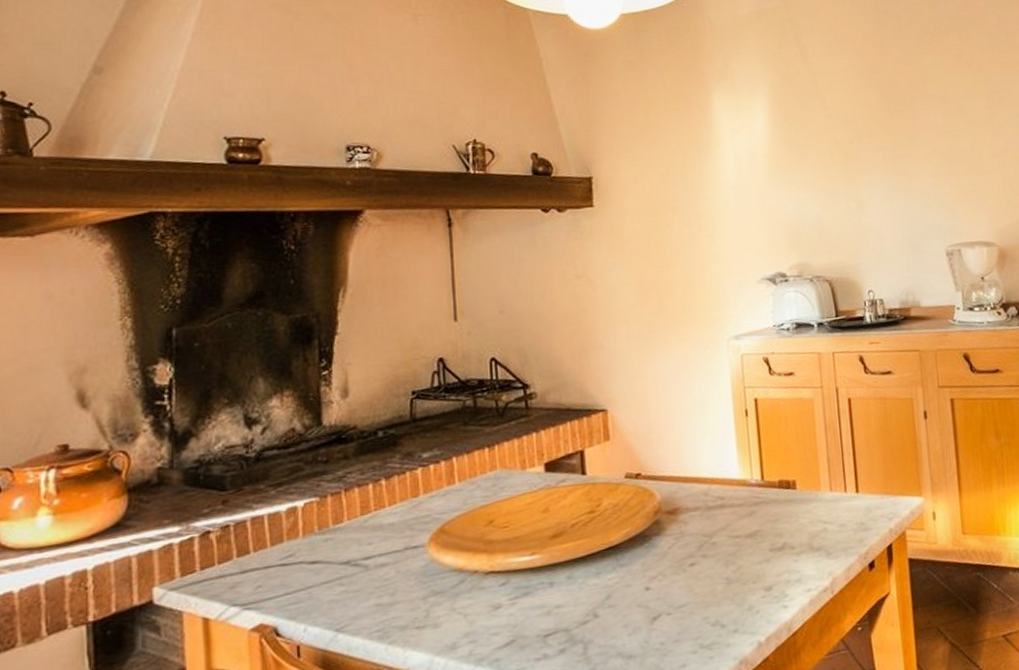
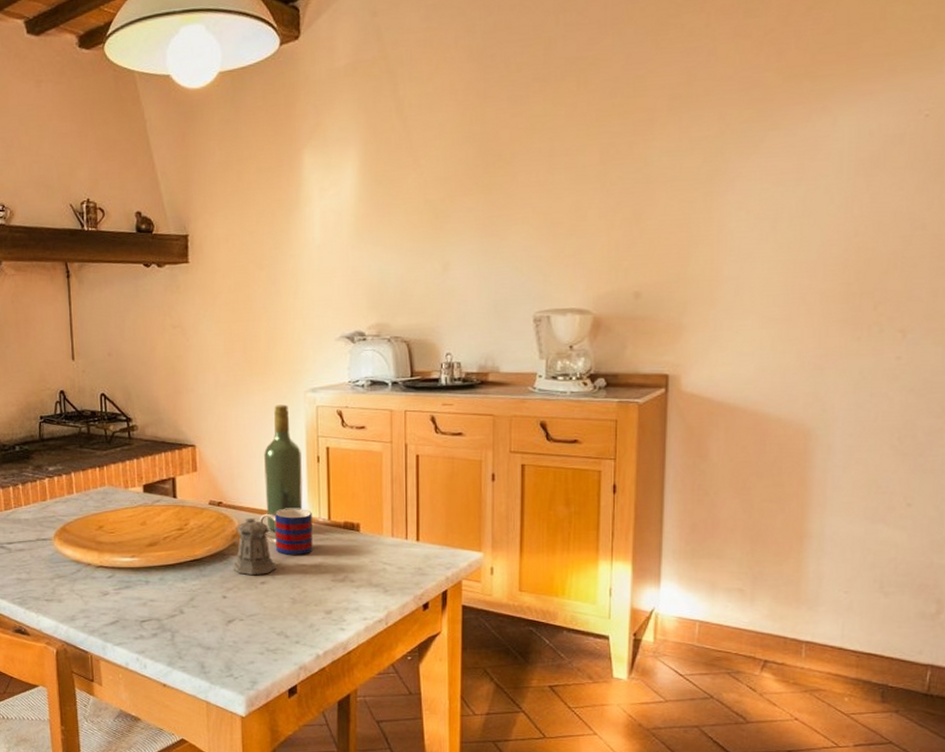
pepper shaker: none [656,488,707,558] -> present [233,518,277,576]
mug: none [684,471,747,527] -> present [259,509,313,555]
wine bottle: none [686,355,733,501] -> present [264,404,303,532]

